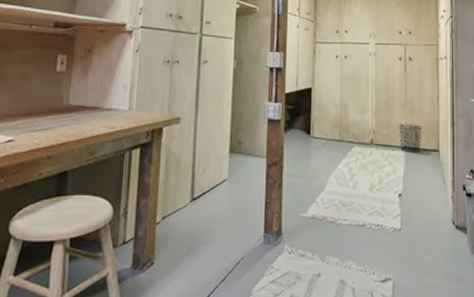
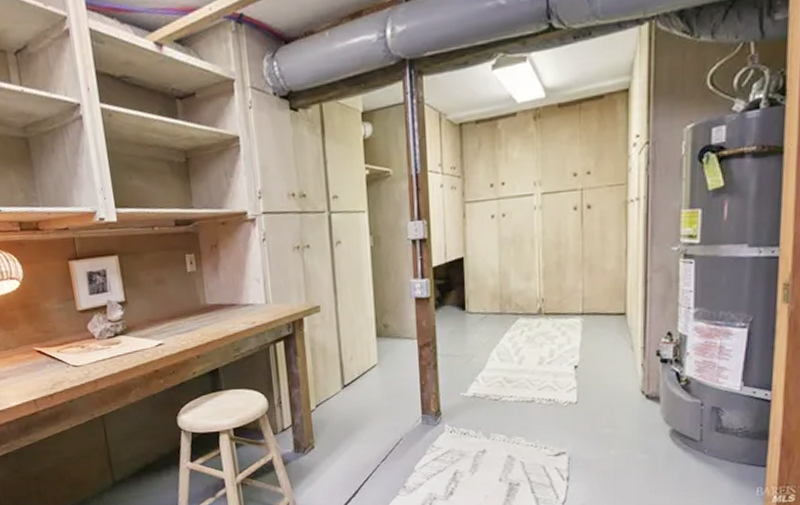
waste bin: present [398,123,423,154] -> none [573,285,605,320]

